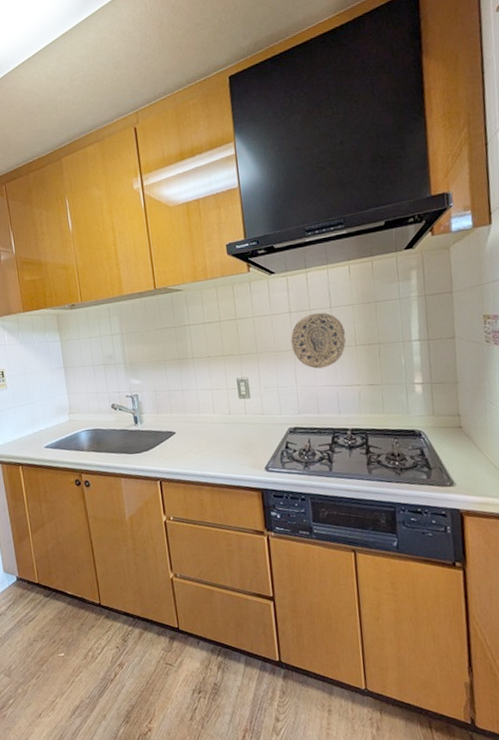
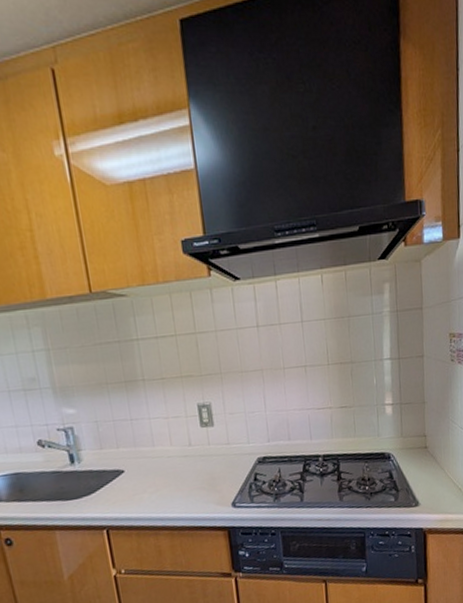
decorative plate: present [290,312,346,369] -> none [258,327,318,391]

